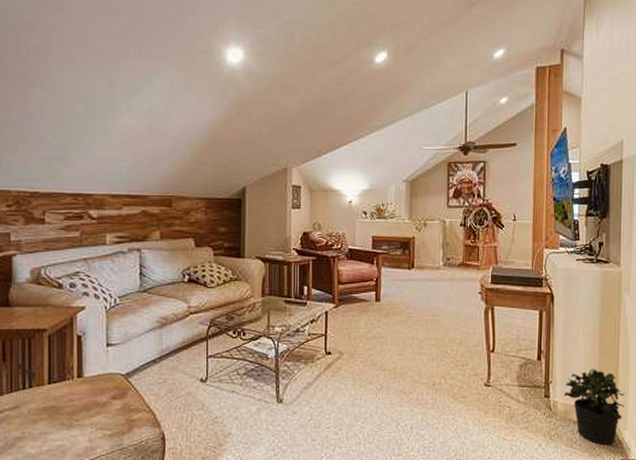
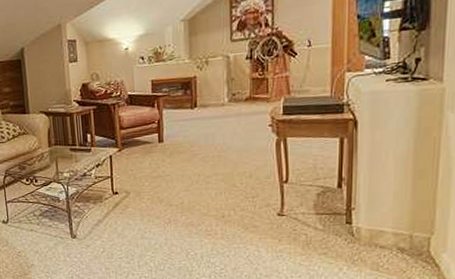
potted plant: present [564,369,626,445] -> none [369,193,446,268]

